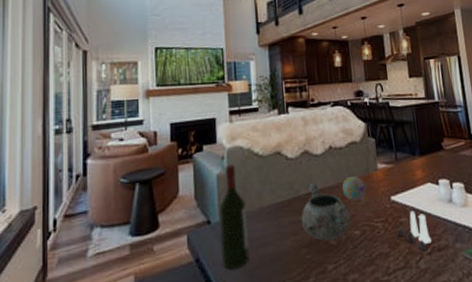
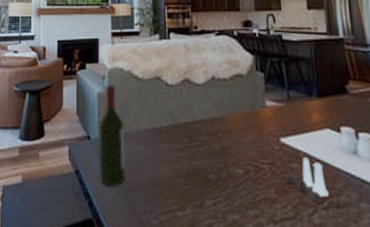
decorative bowl: present [301,183,351,241] -> none [179,112,233,174]
decorative ball: present [342,175,367,202] -> none [224,110,252,138]

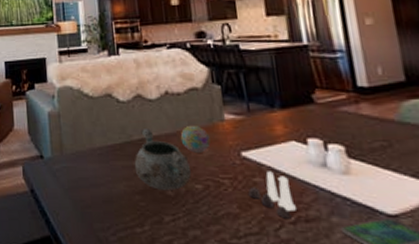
wine bottle: present [98,84,126,187] -> none [51,103,81,205]
decorative bowl: none [179,112,233,174] -> present [134,129,191,190]
decorative ball: none [224,110,252,138] -> present [180,125,210,153]

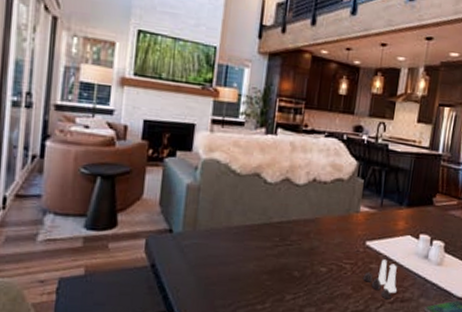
decorative bowl: present [134,129,191,190] -> none [267,212,320,272]
decorative ball: present [180,125,210,153] -> none [317,213,343,239]

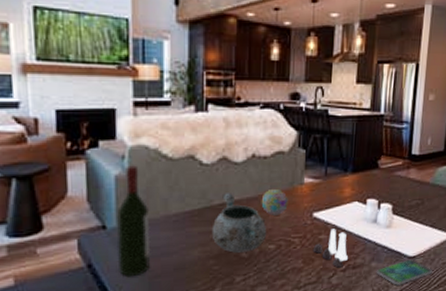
wine bottle: none [178,176,213,282] -> present [116,165,151,278]
decorative bowl: none [267,212,320,272] -> present [211,193,266,253]
decorative ball: none [317,213,343,239] -> present [261,188,288,215]

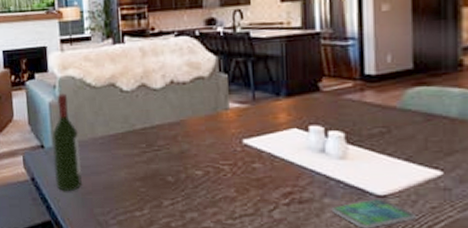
decorative bowl: present [211,193,266,253] -> none [136,118,192,176]
decorative ball: present [261,188,288,215] -> none [183,113,213,141]
salt and pepper shaker set: present [312,228,348,268] -> none [246,157,291,201]

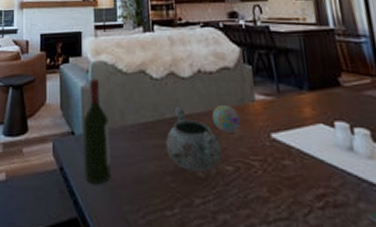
decorative bowl: none [136,118,192,176] -> present [165,107,222,171]
decorative ball: none [183,113,213,141] -> present [212,104,241,133]

